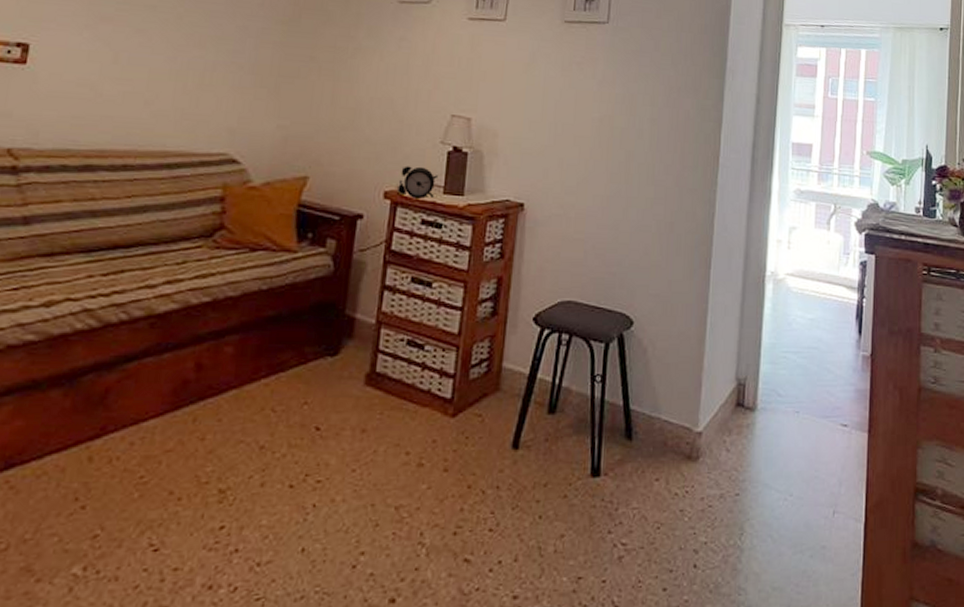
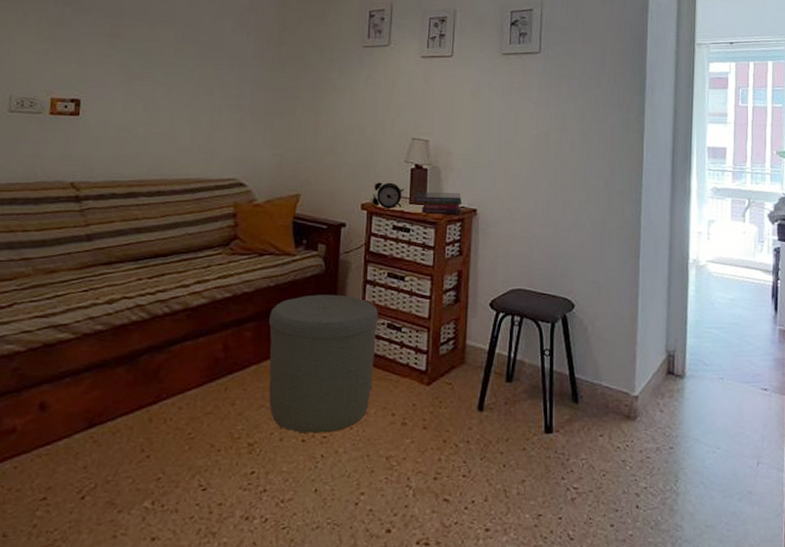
woven basket: none [250,301,397,477] -> present [268,294,378,433]
books: none [450,179,507,210] -> present [414,191,461,215]

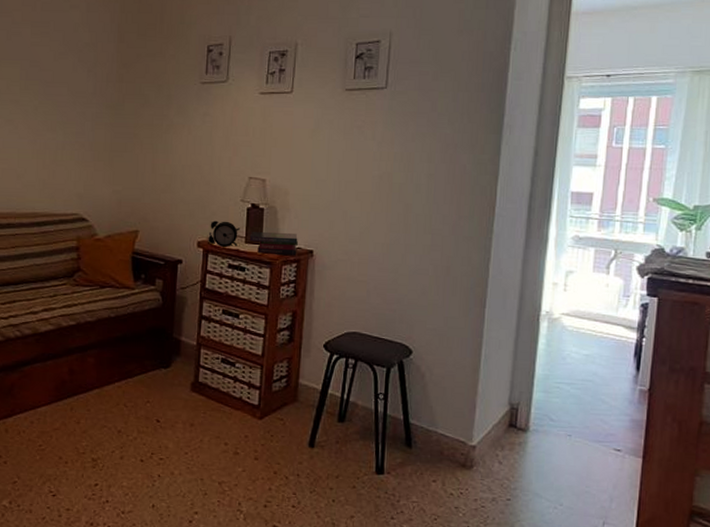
woven basket: present [268,294,378,433] -> none [109,327,213,455]

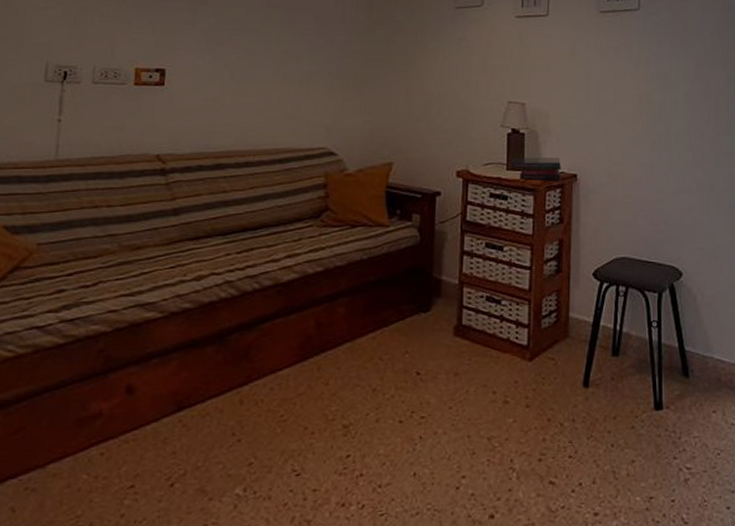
alarm clock: present [208,220,241,247] -> none [468,148,502,175]

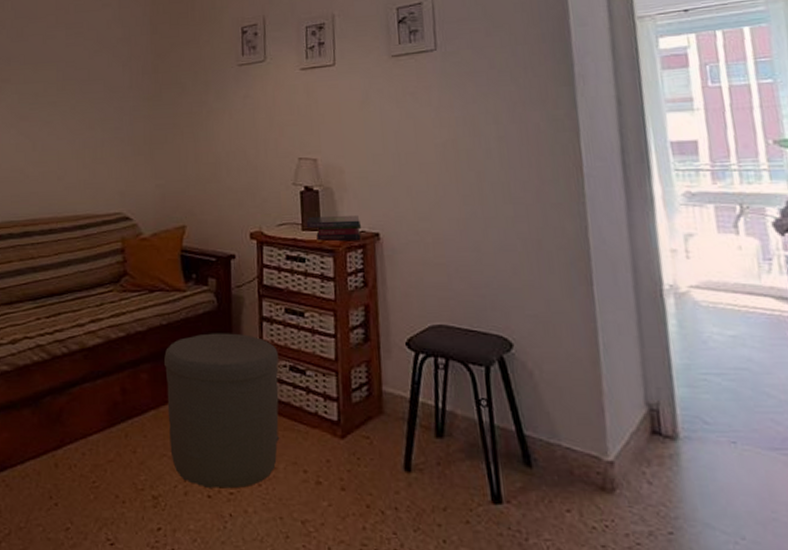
woven basket: none [362,266,476,414] -> present [163,333,280,489]

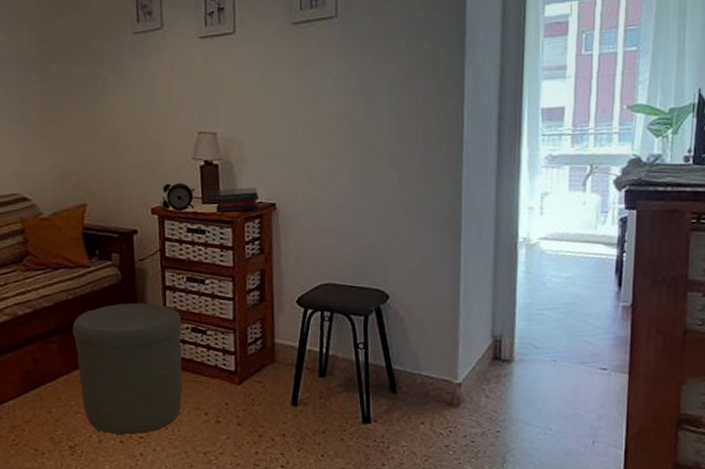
alarm clock: none [261,207,296,237] -> present [162,182,196,211]

